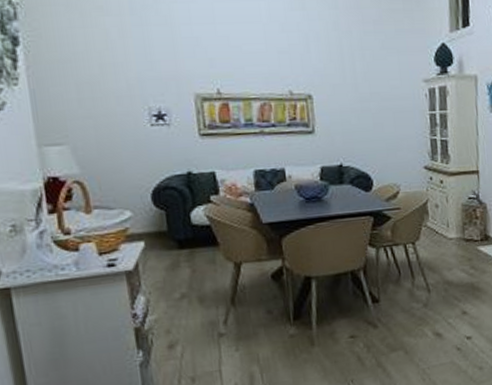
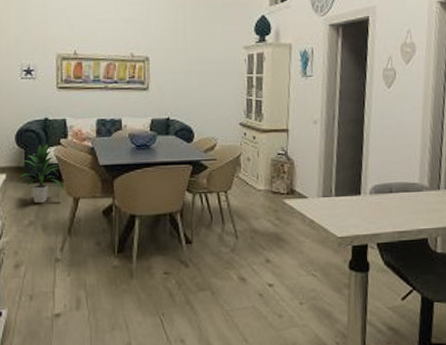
indoor plant: none [162,202,222,272] -> present [19,144,64,203]

